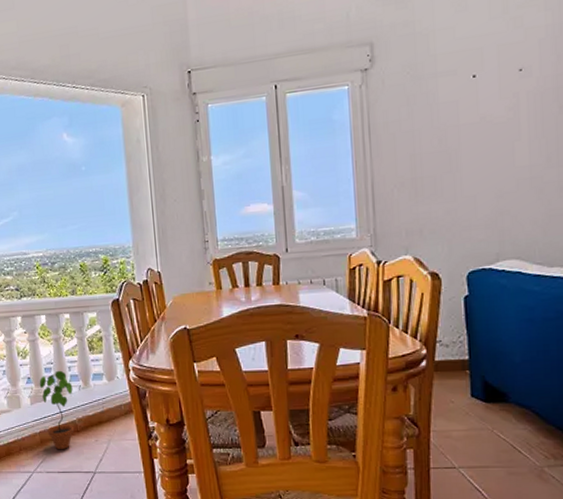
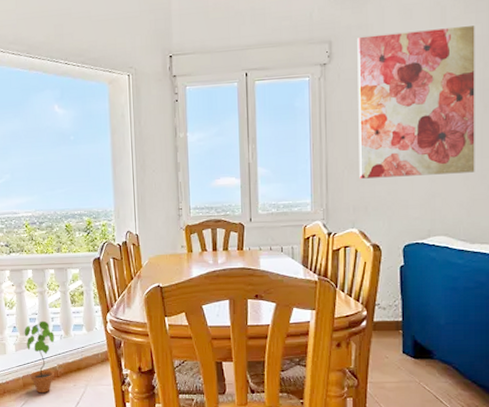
wall art: none [403,13,551,198] -> present [357,26,475,179]

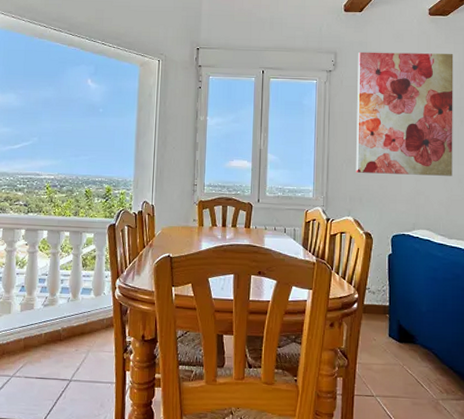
potted plant: present [24,320,55,393] -> none [31,282,62,357]

